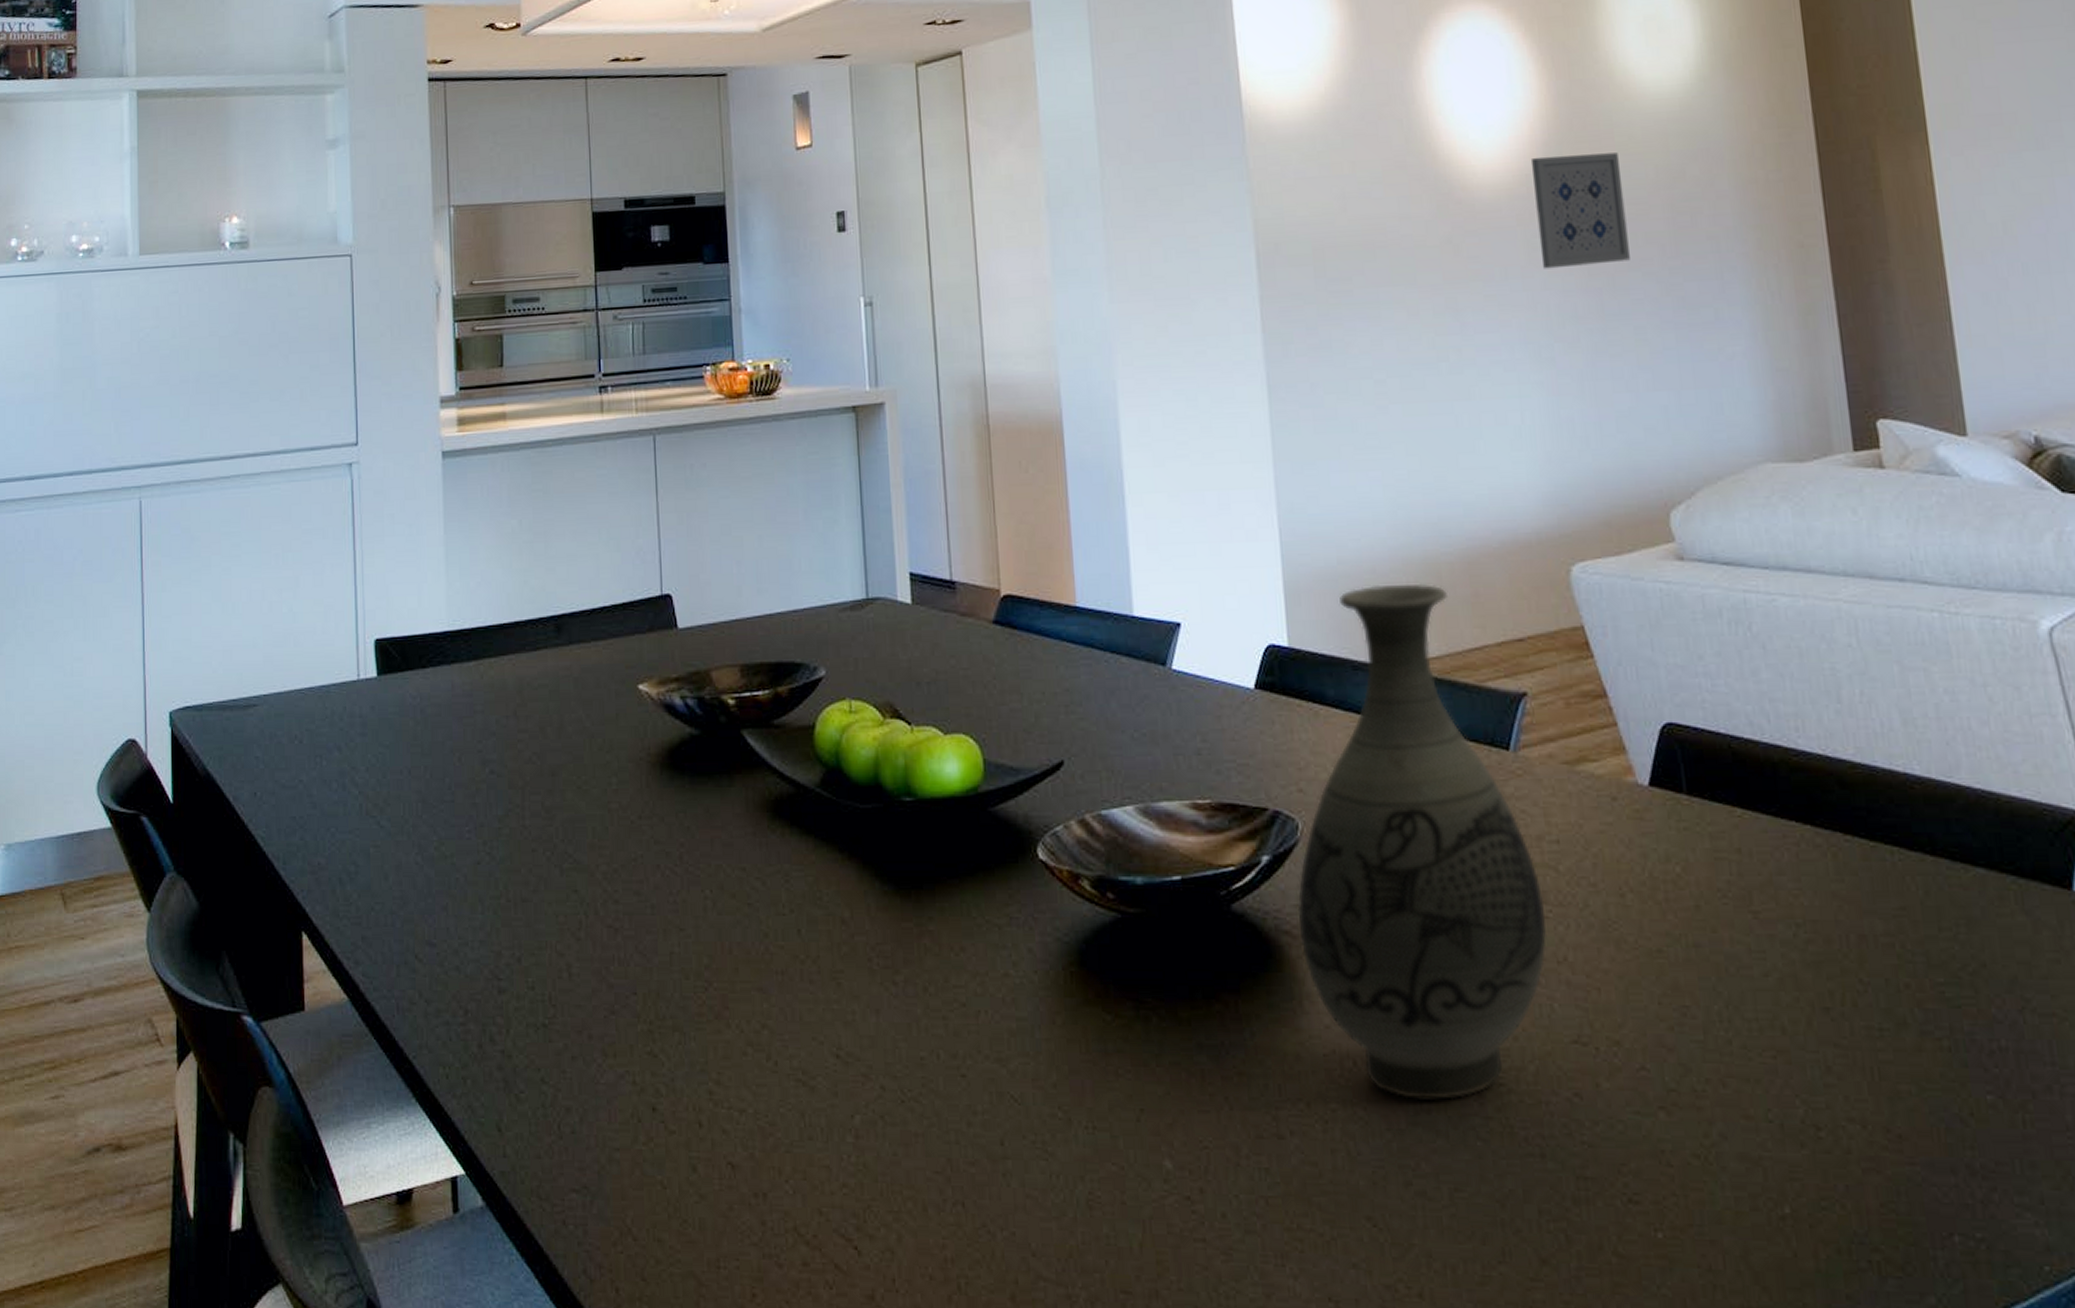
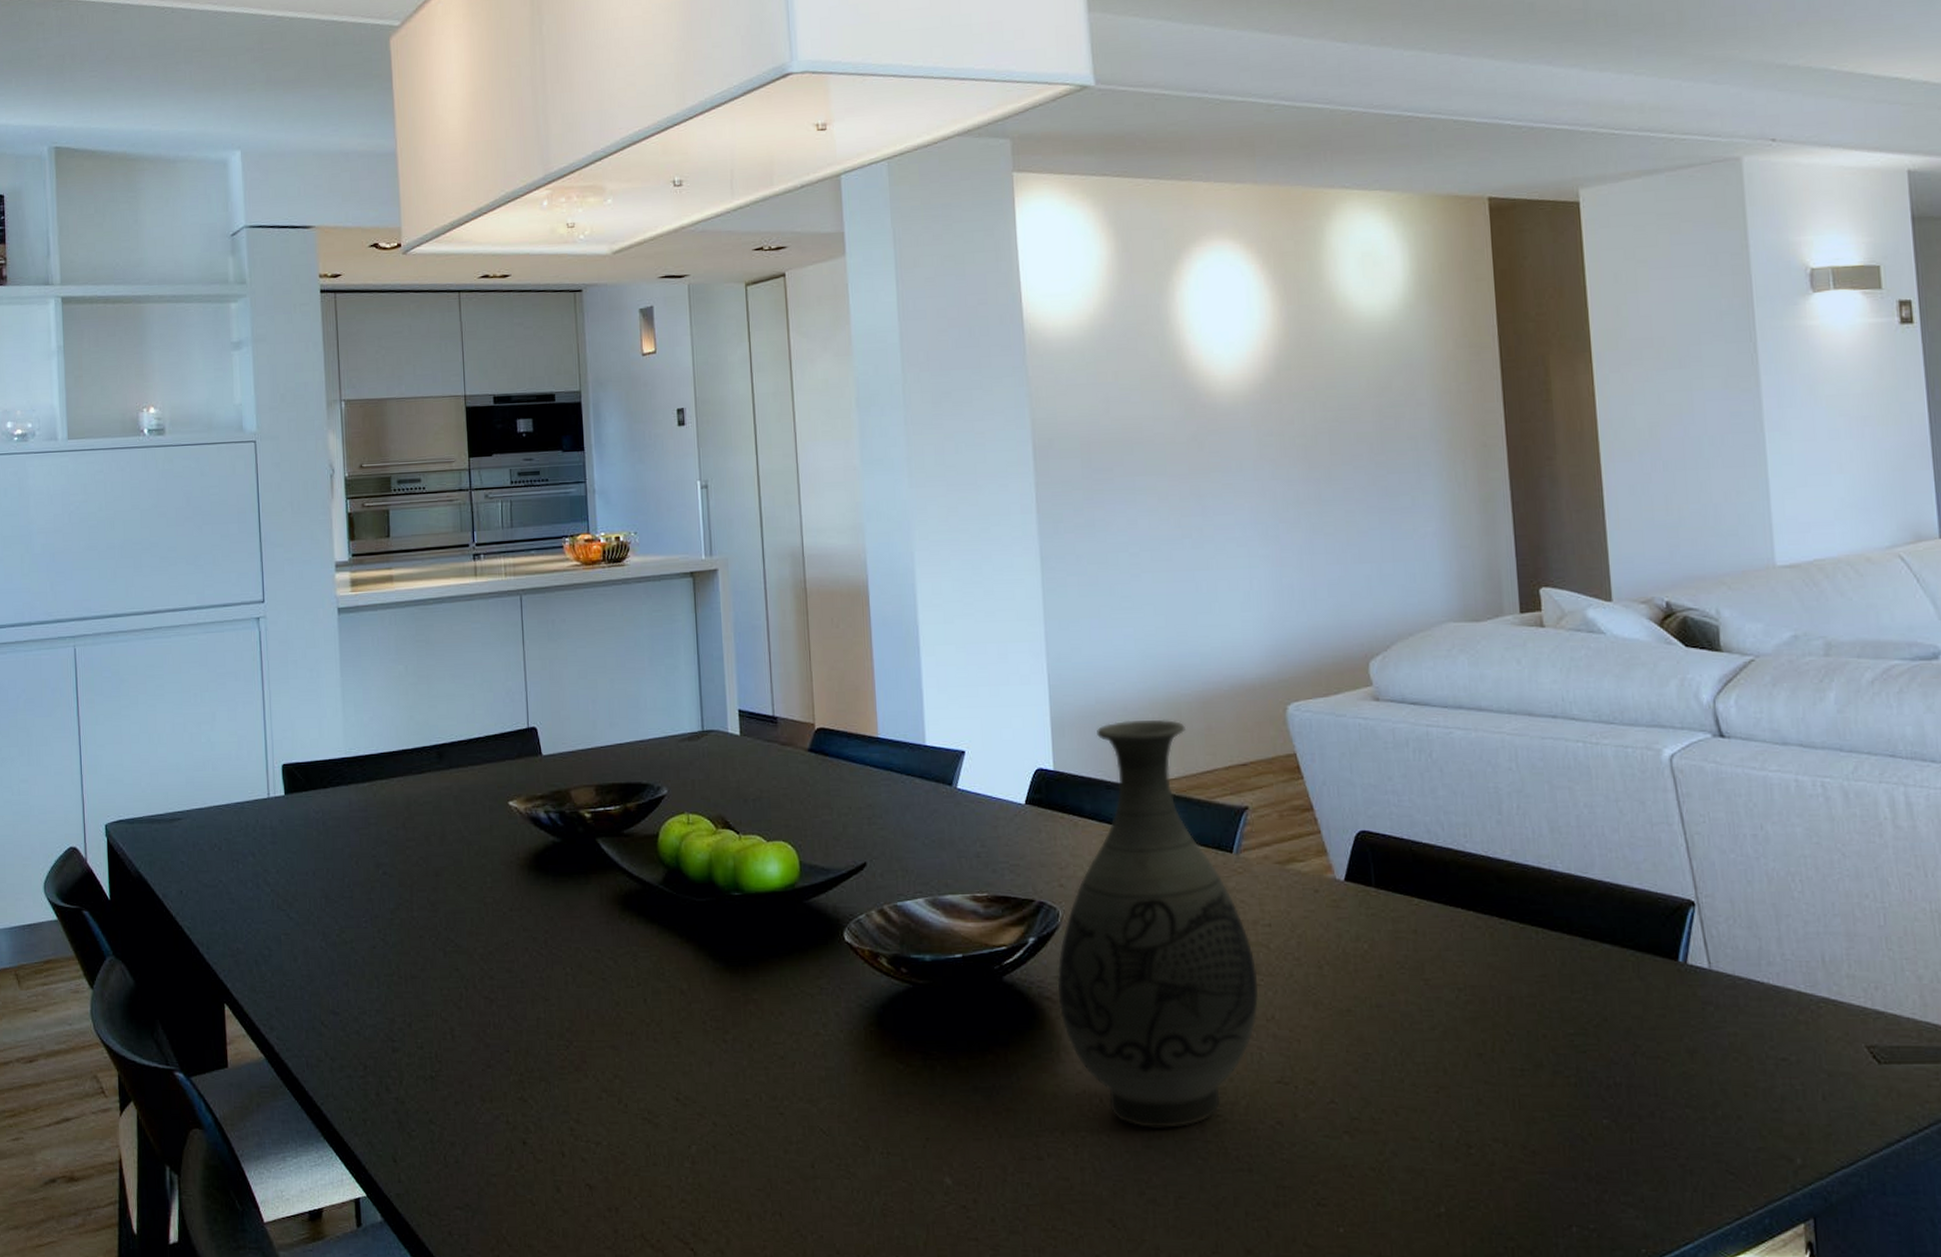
wall art: present [1530,153,1630,269] -> none [1264,366,1344,463]

